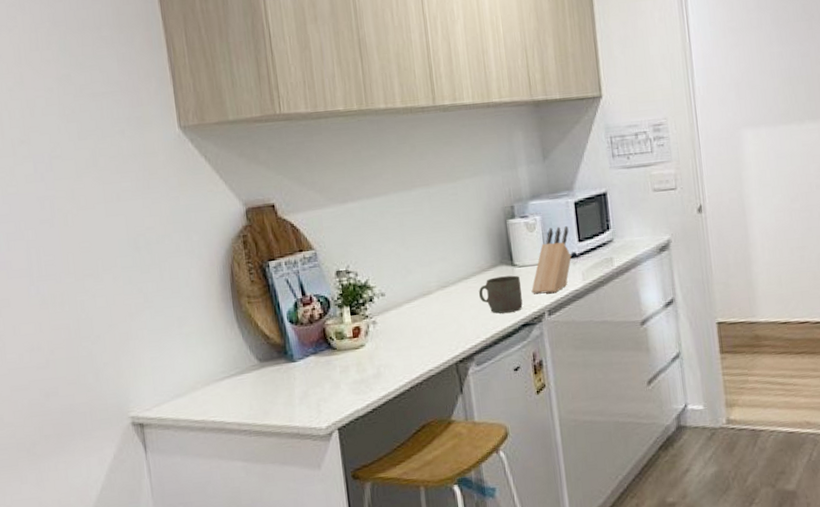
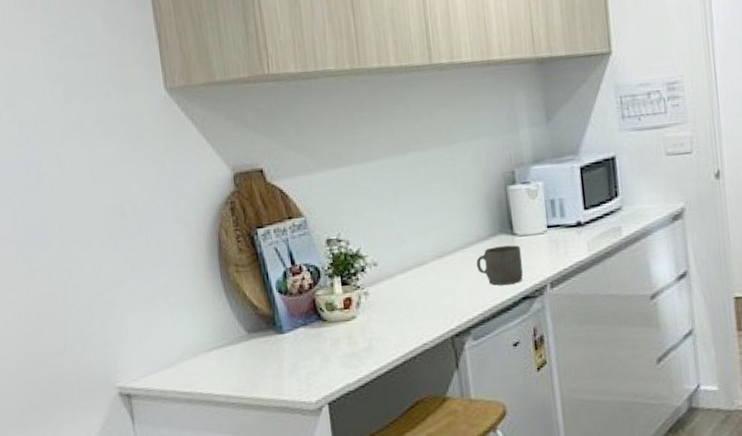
knife block: present [531,226,572,294] -> none [532,192,576,265]

